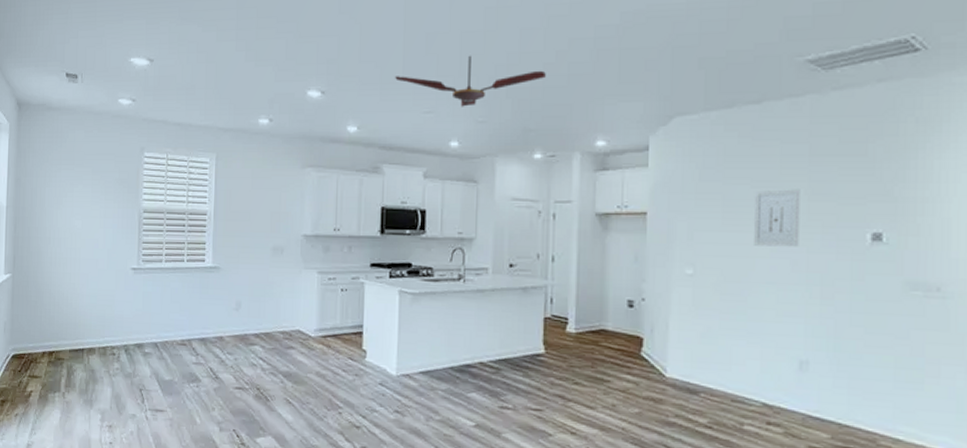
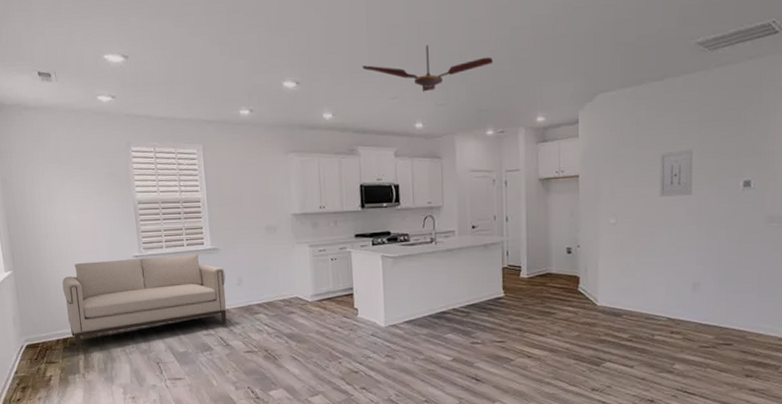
sofa: none [56,270,223,366] -> present [62,253,227,350]

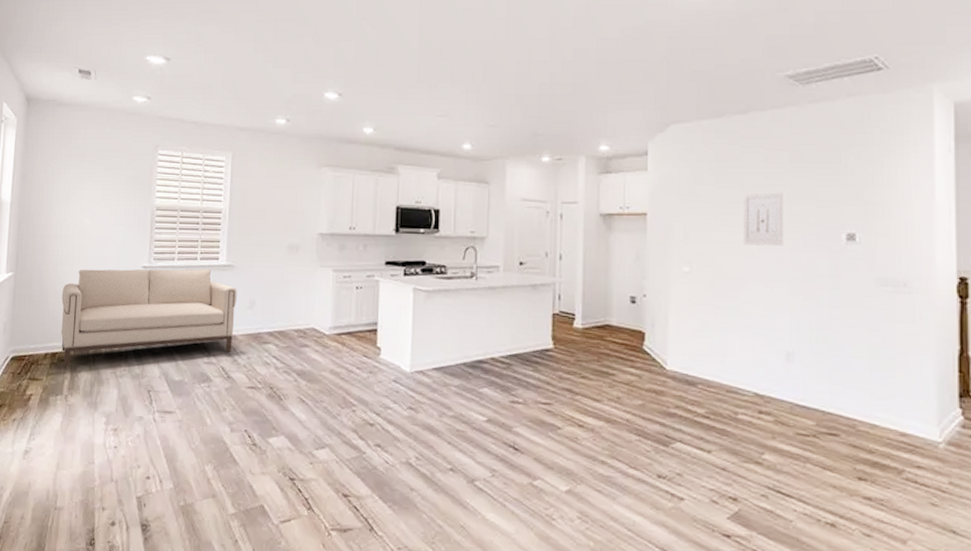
ceiling fan: present [362,44,493,92] -> none [410,62,553,111]

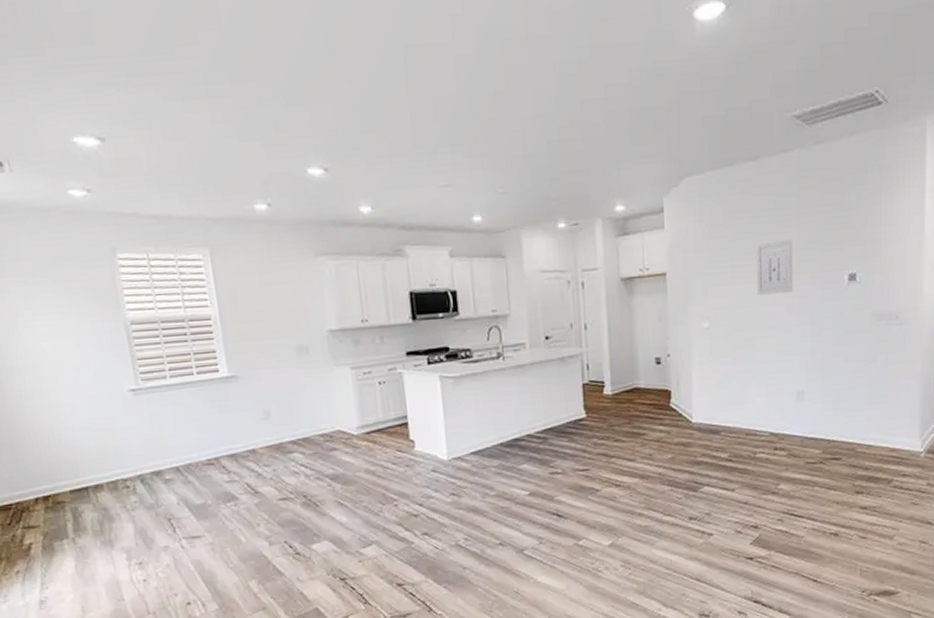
sofa: present [60,268,237,367] -> none [37,382,254,510]

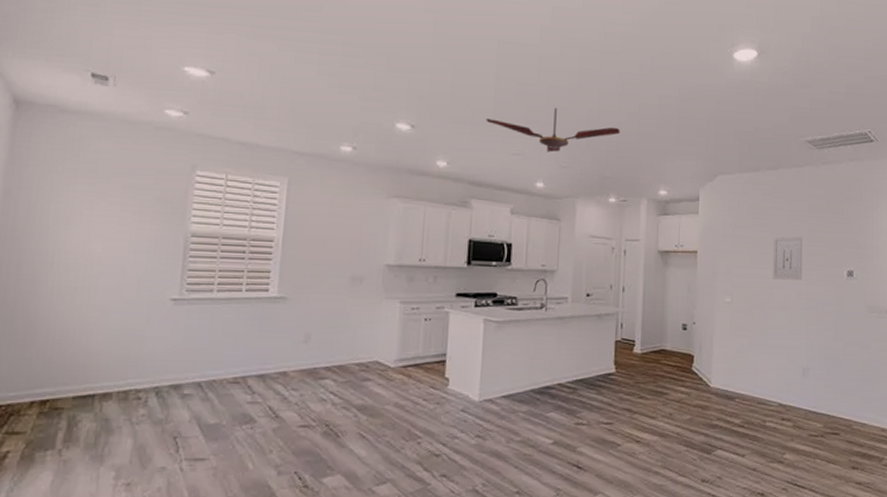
ceiling fan: none [405,120,562,178] -> present [486,107,620,153]

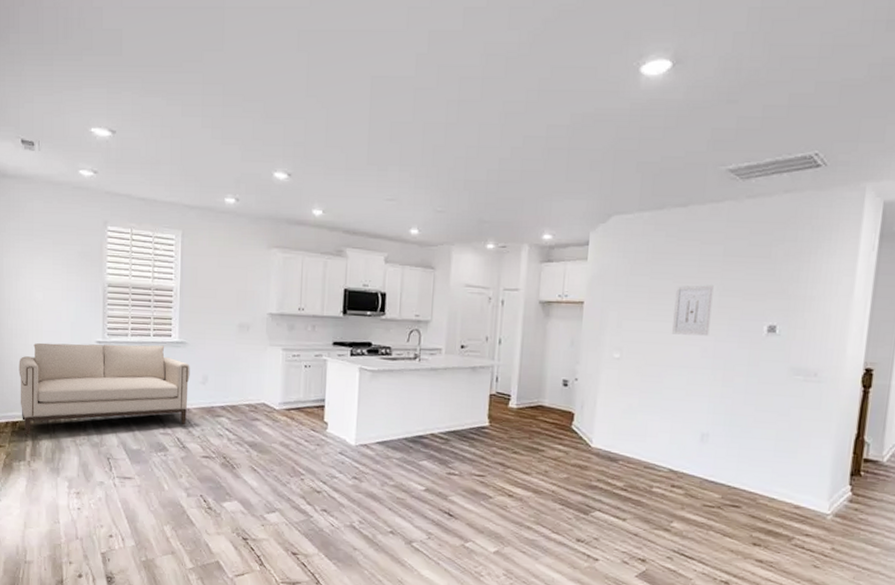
sofa: none [54,301,290,417] -> present [19,342,190,436]
ceiling fan: present [486,107,620,153] -> none [360,146,501,196]

